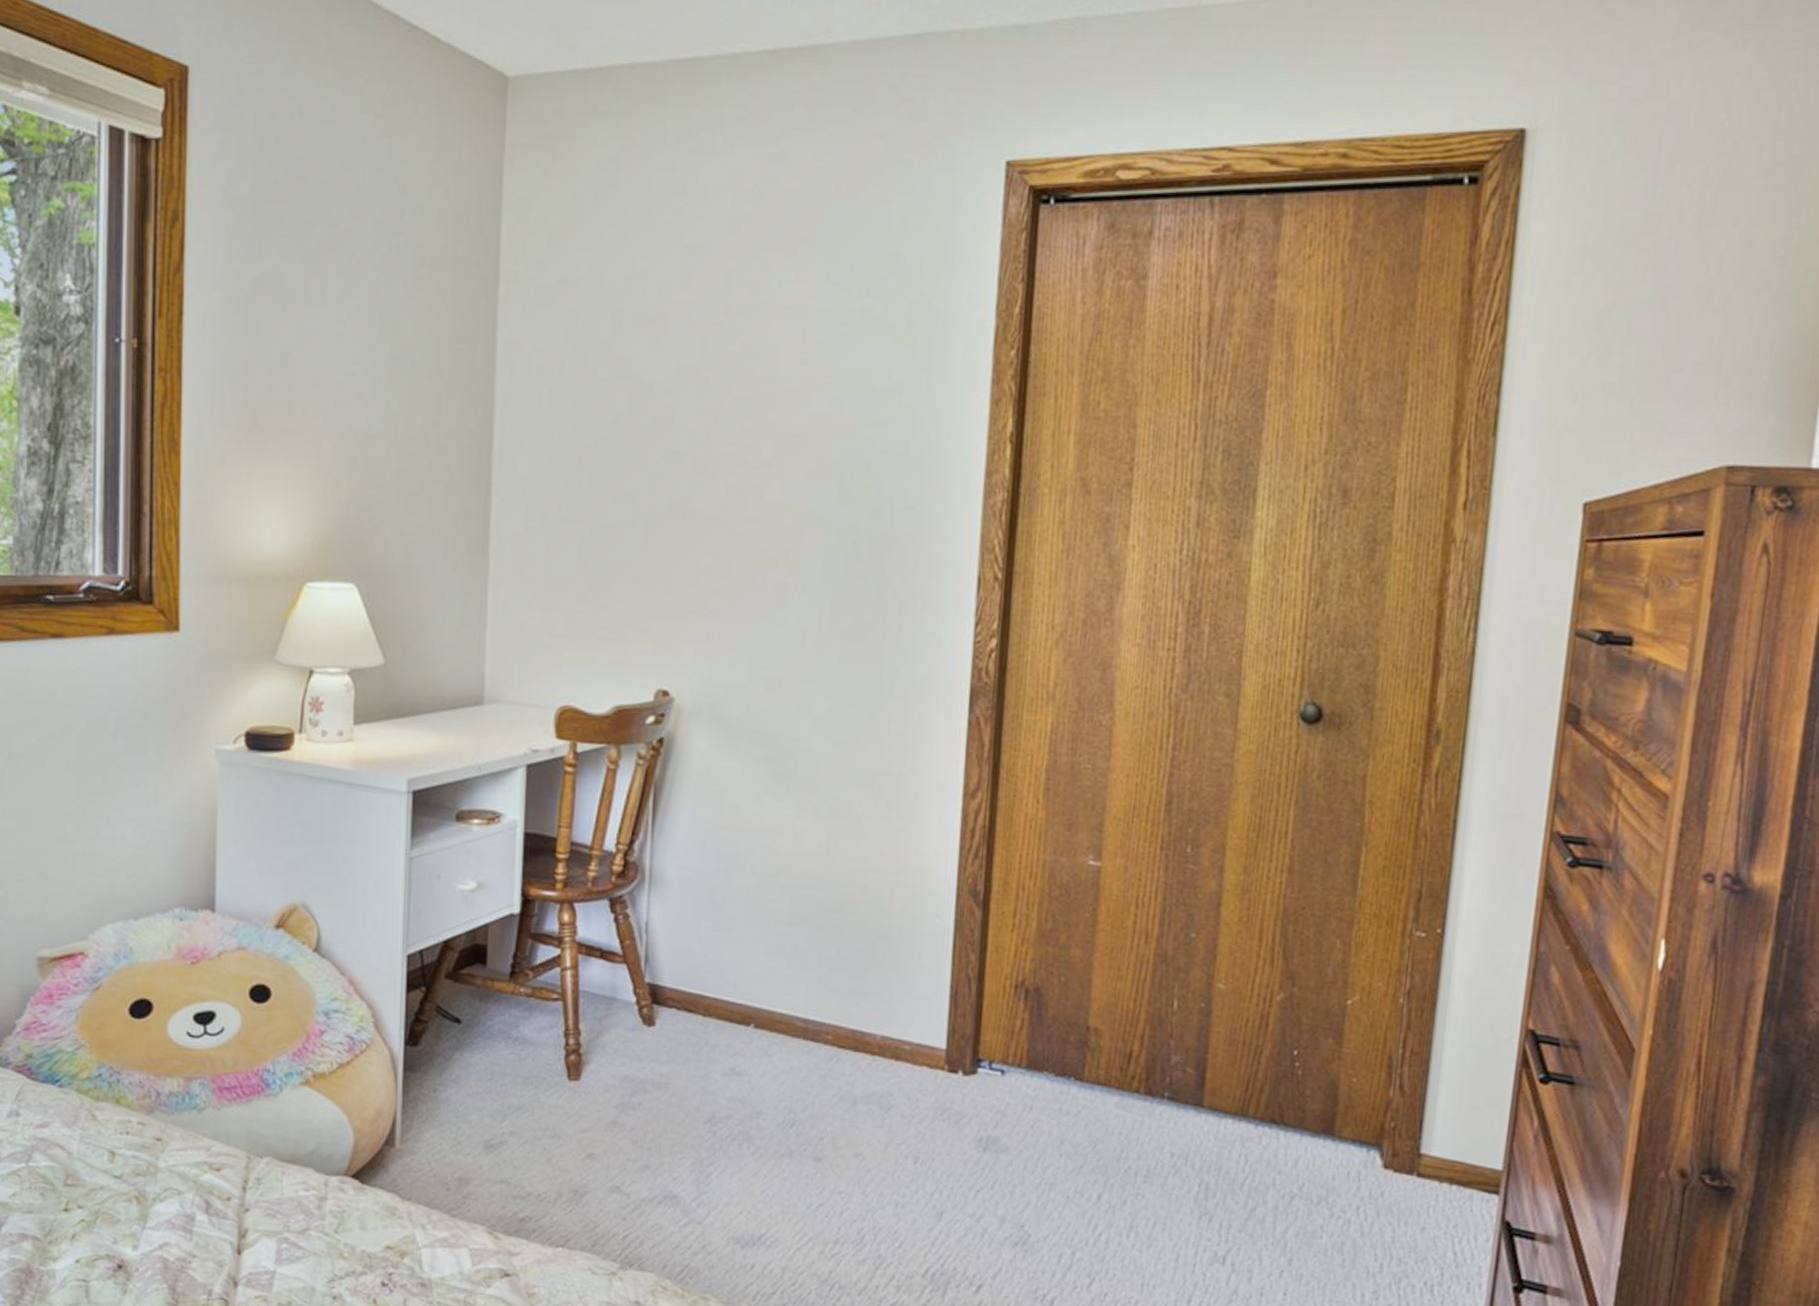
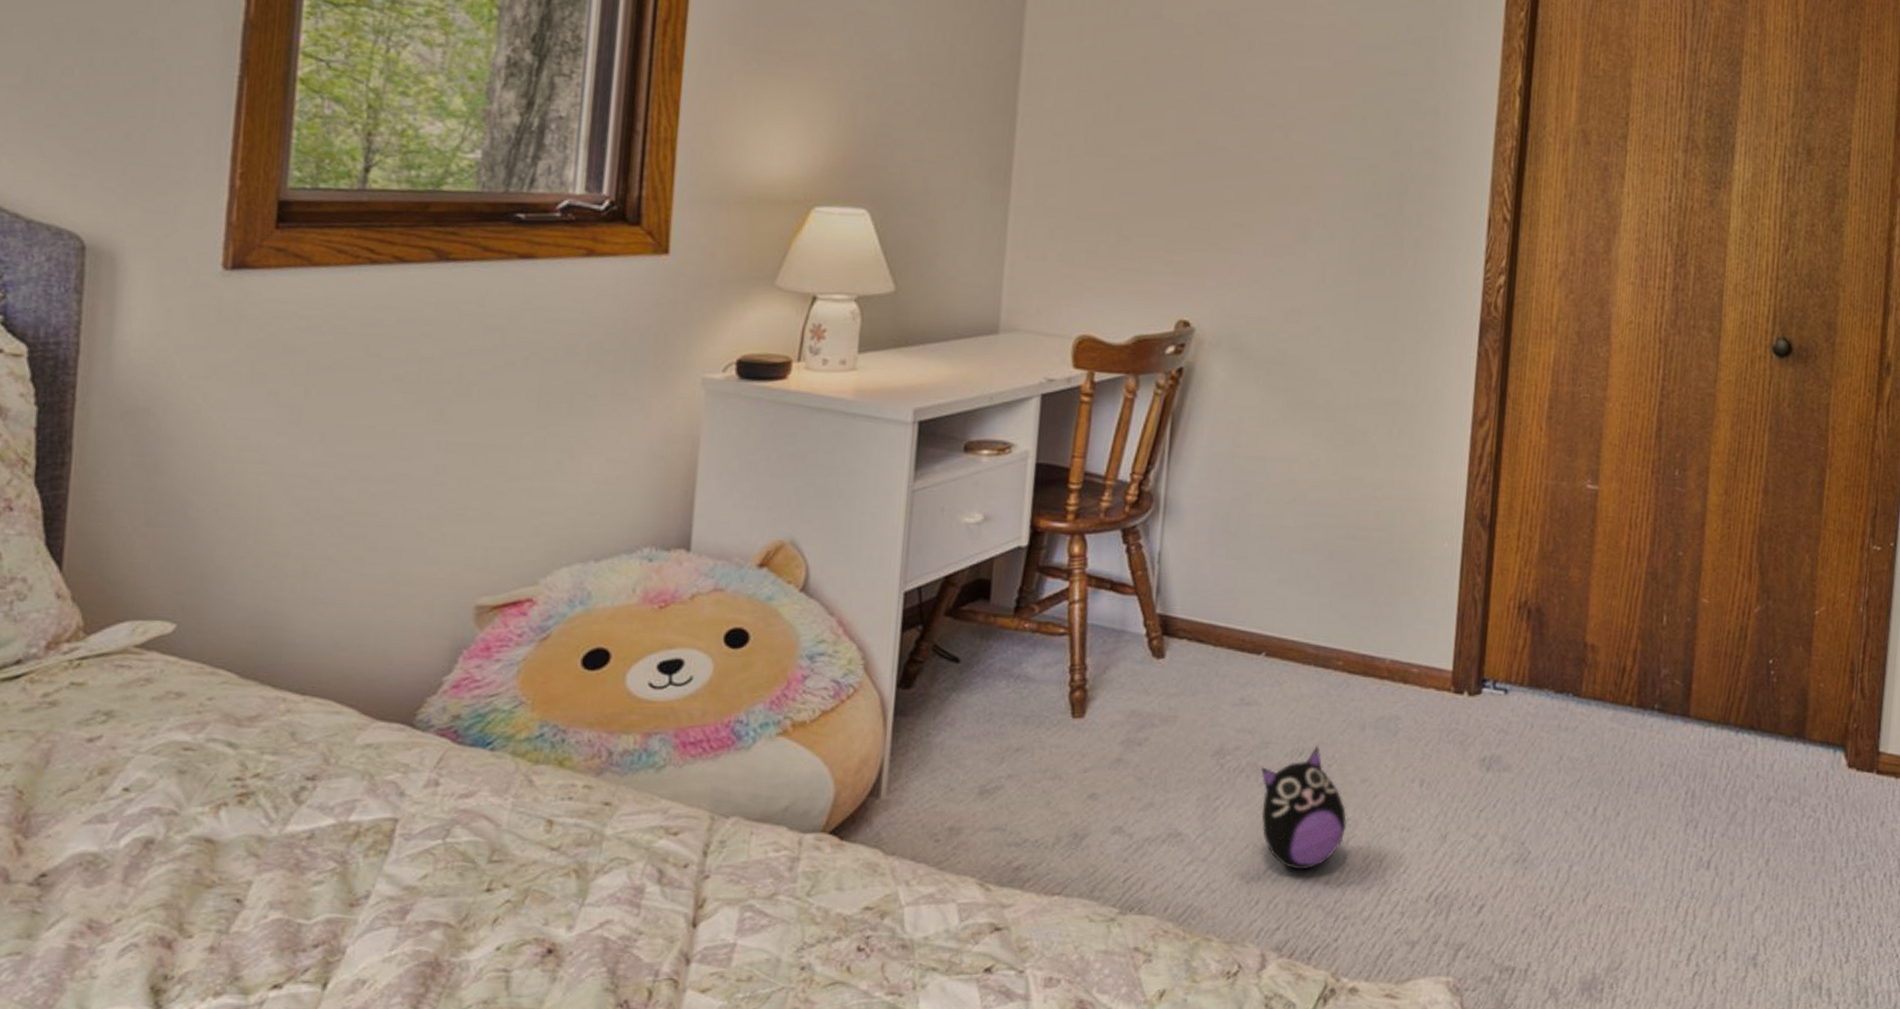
plush toy: none [753,1118,841,1239] -> present [1261,745,1347,870]

